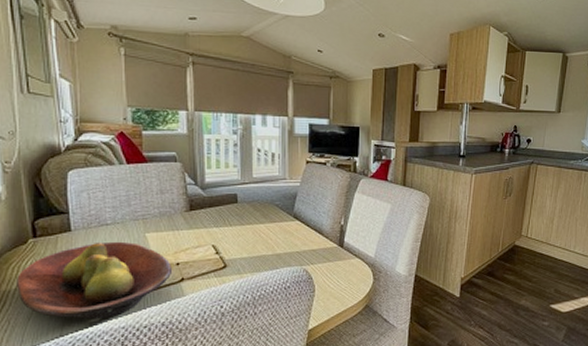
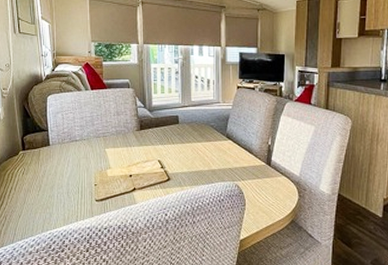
fruit bowl: present [17,241,173,320] -> none [11,155,127,220]

